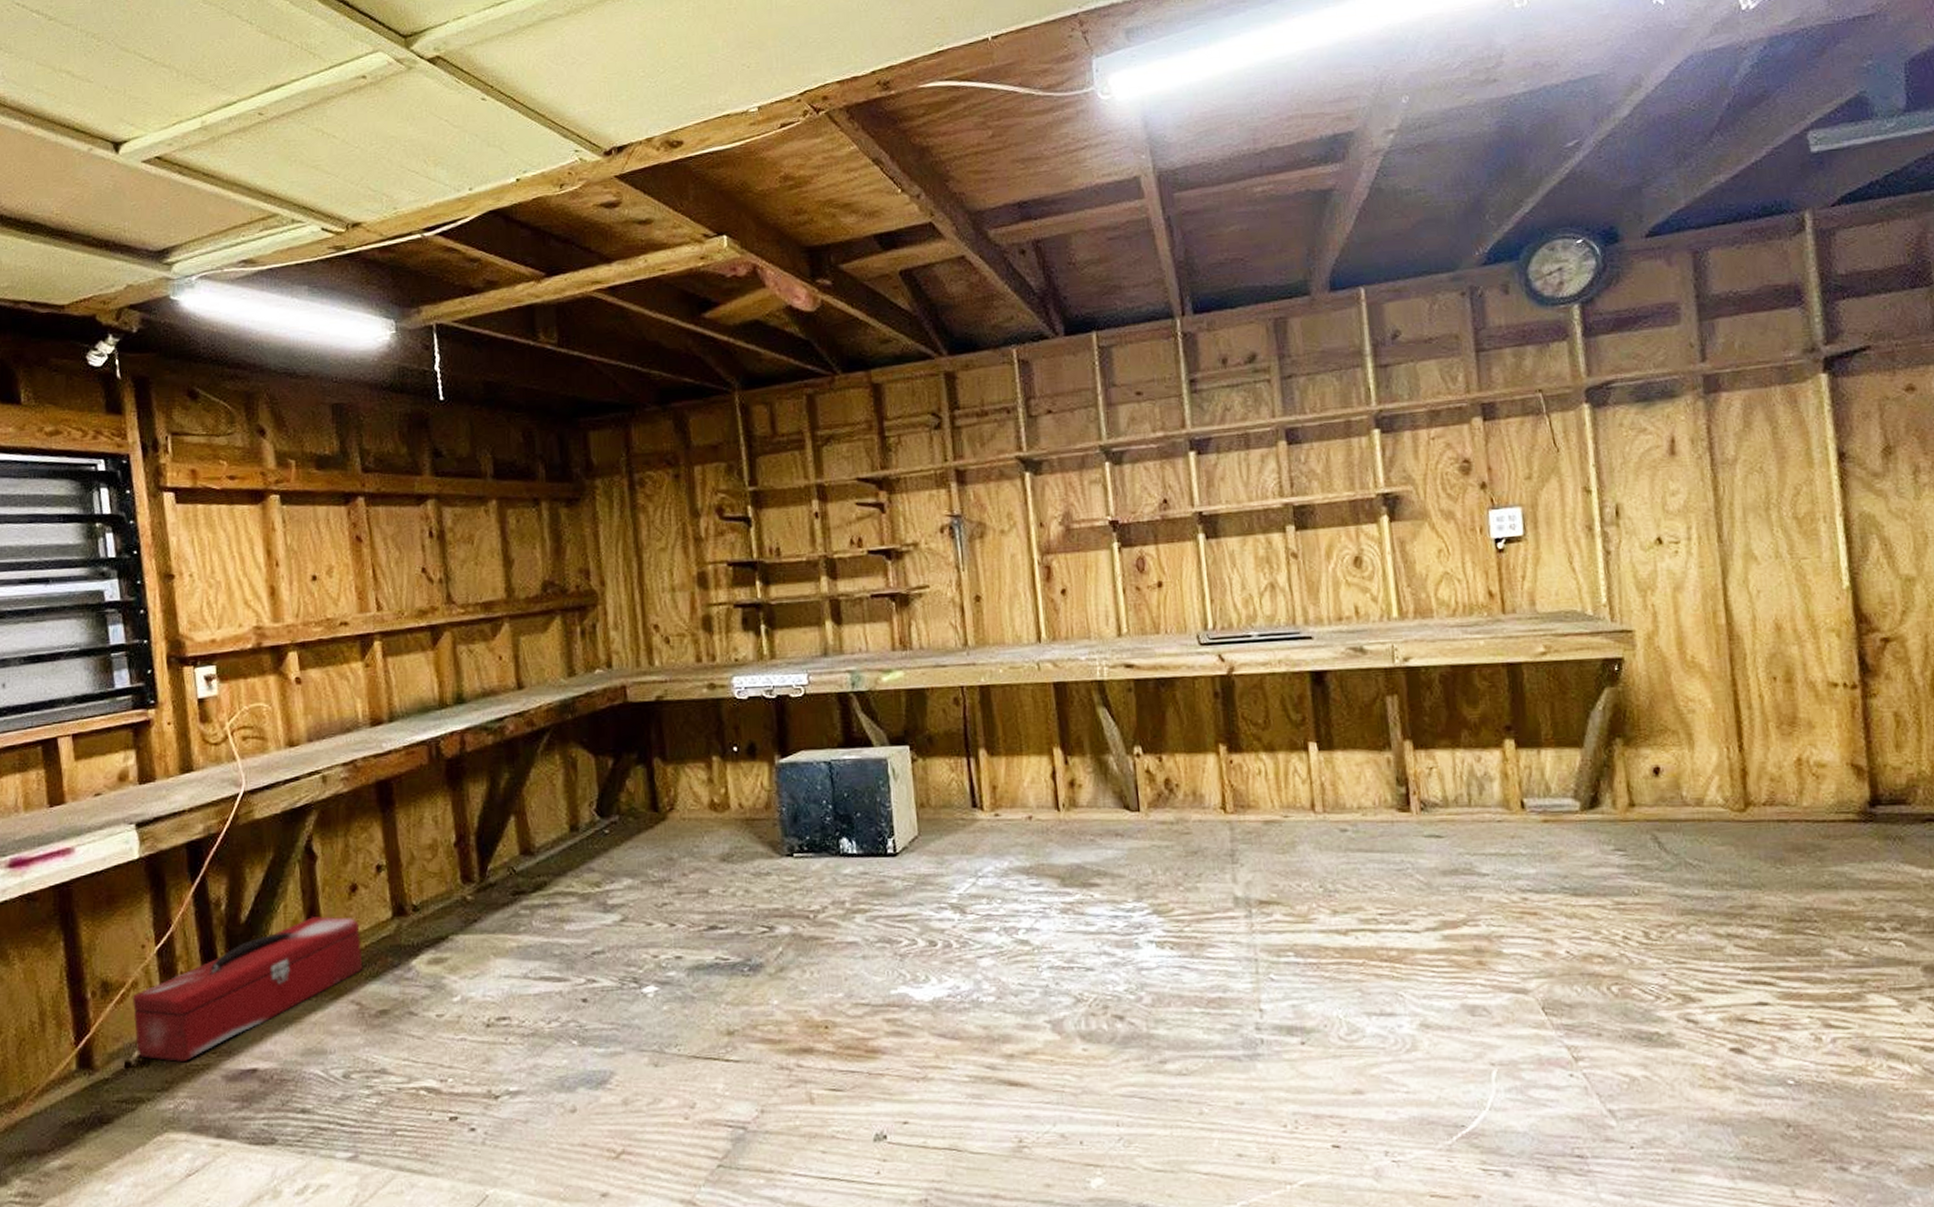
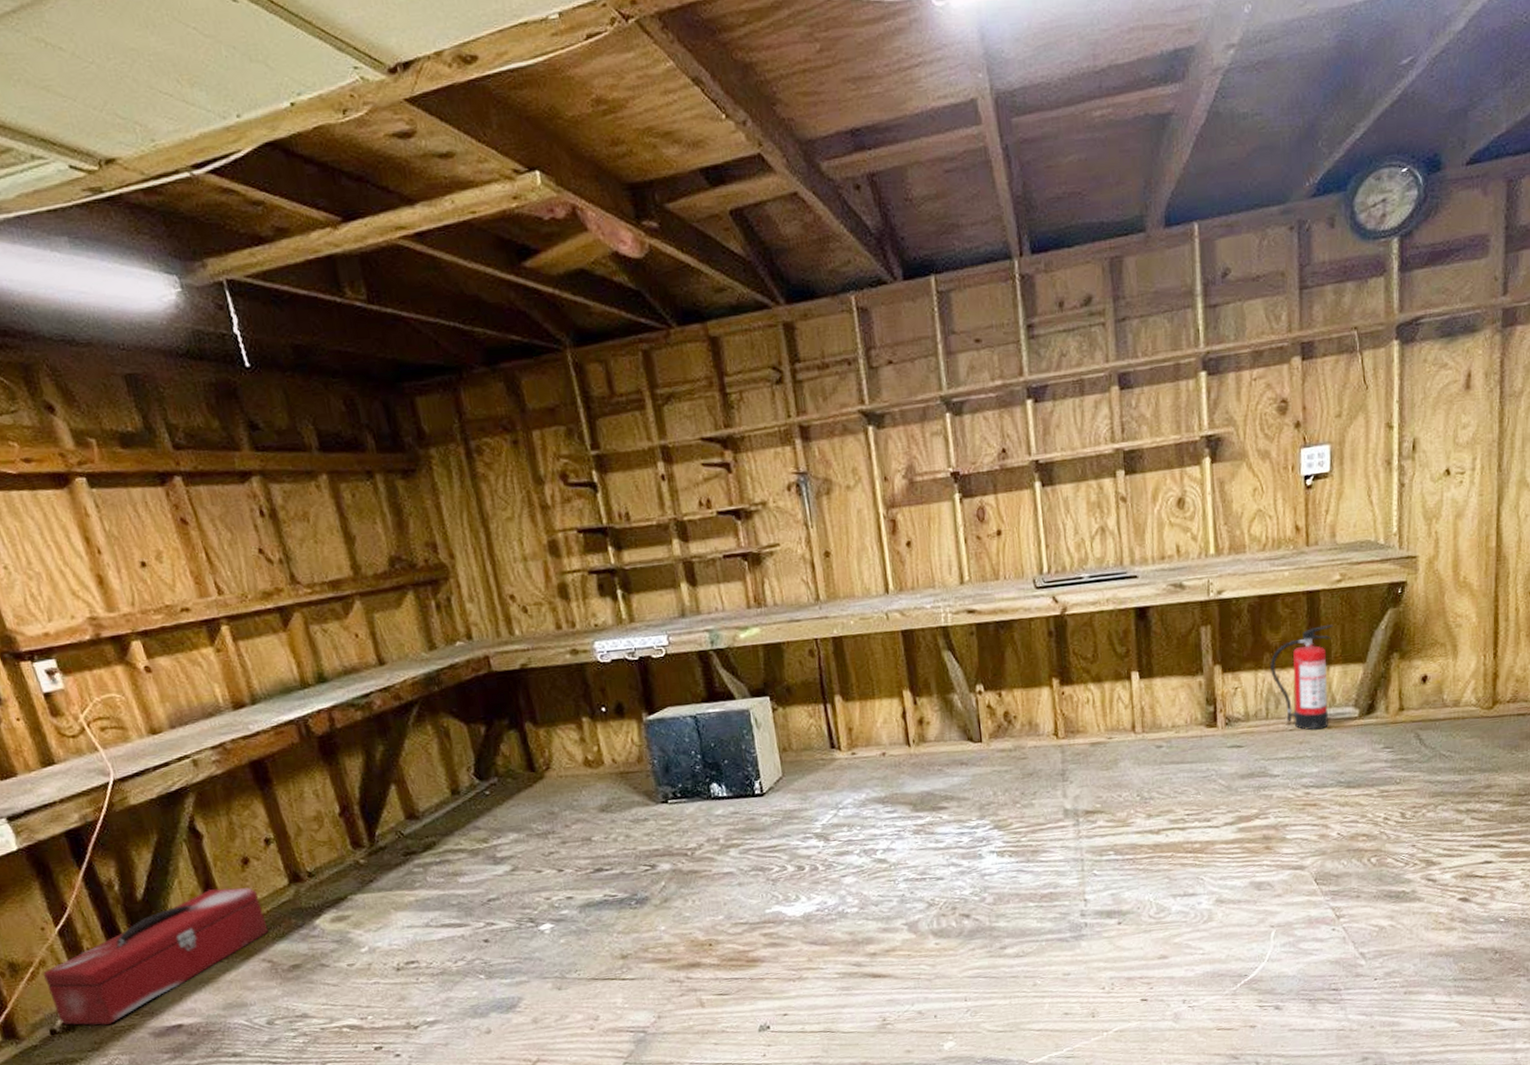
fire extinguisher: none [1469,702,1544,823] -> present [1270,624,1333,731]

